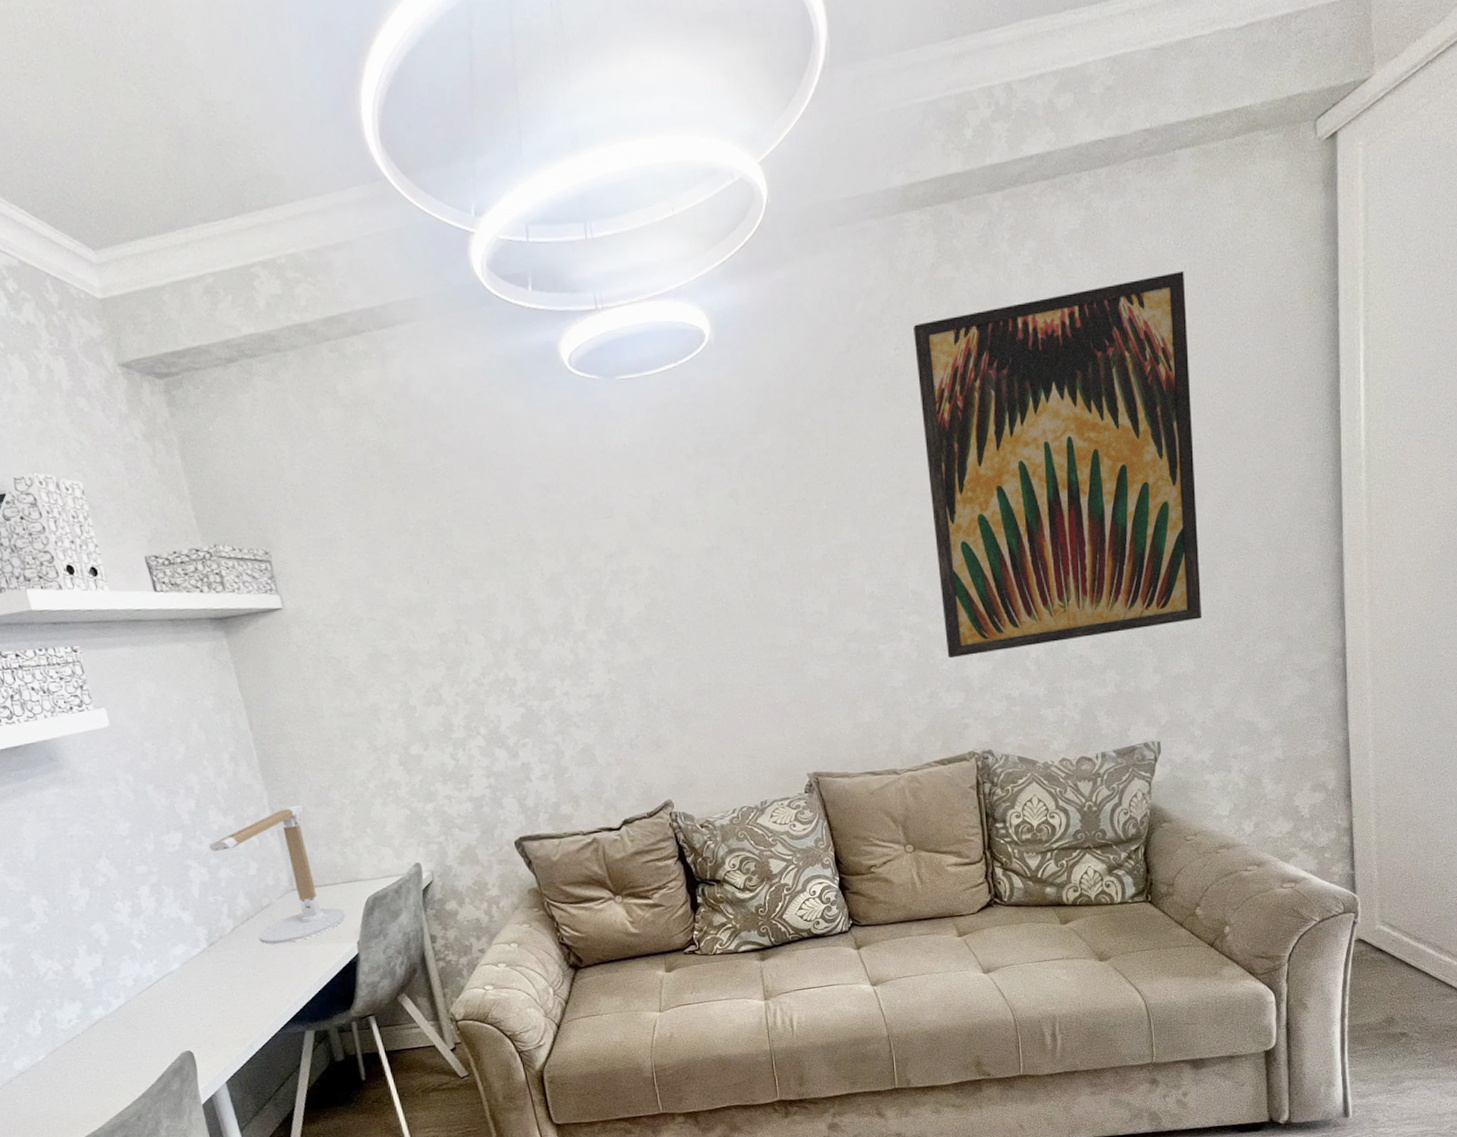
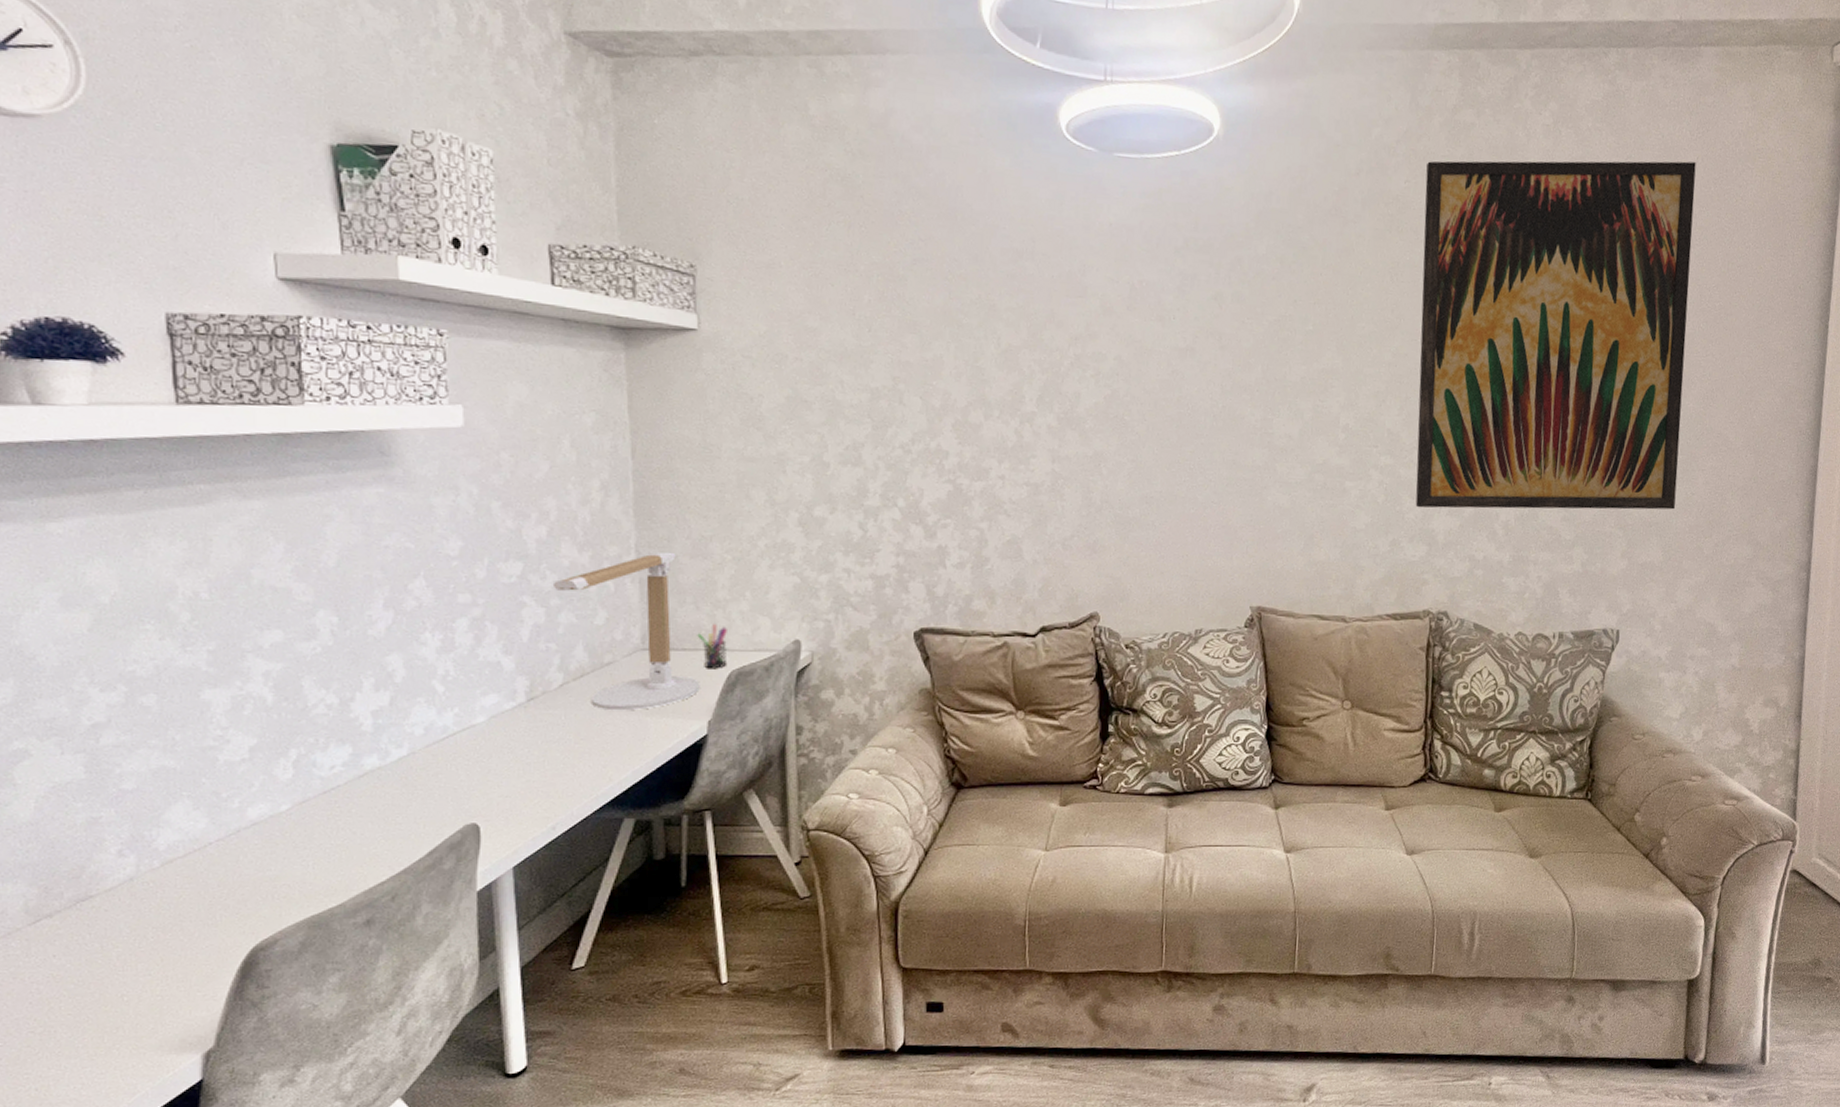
pen holder: none [334,860,364,899] -> present [697,624,728,669]

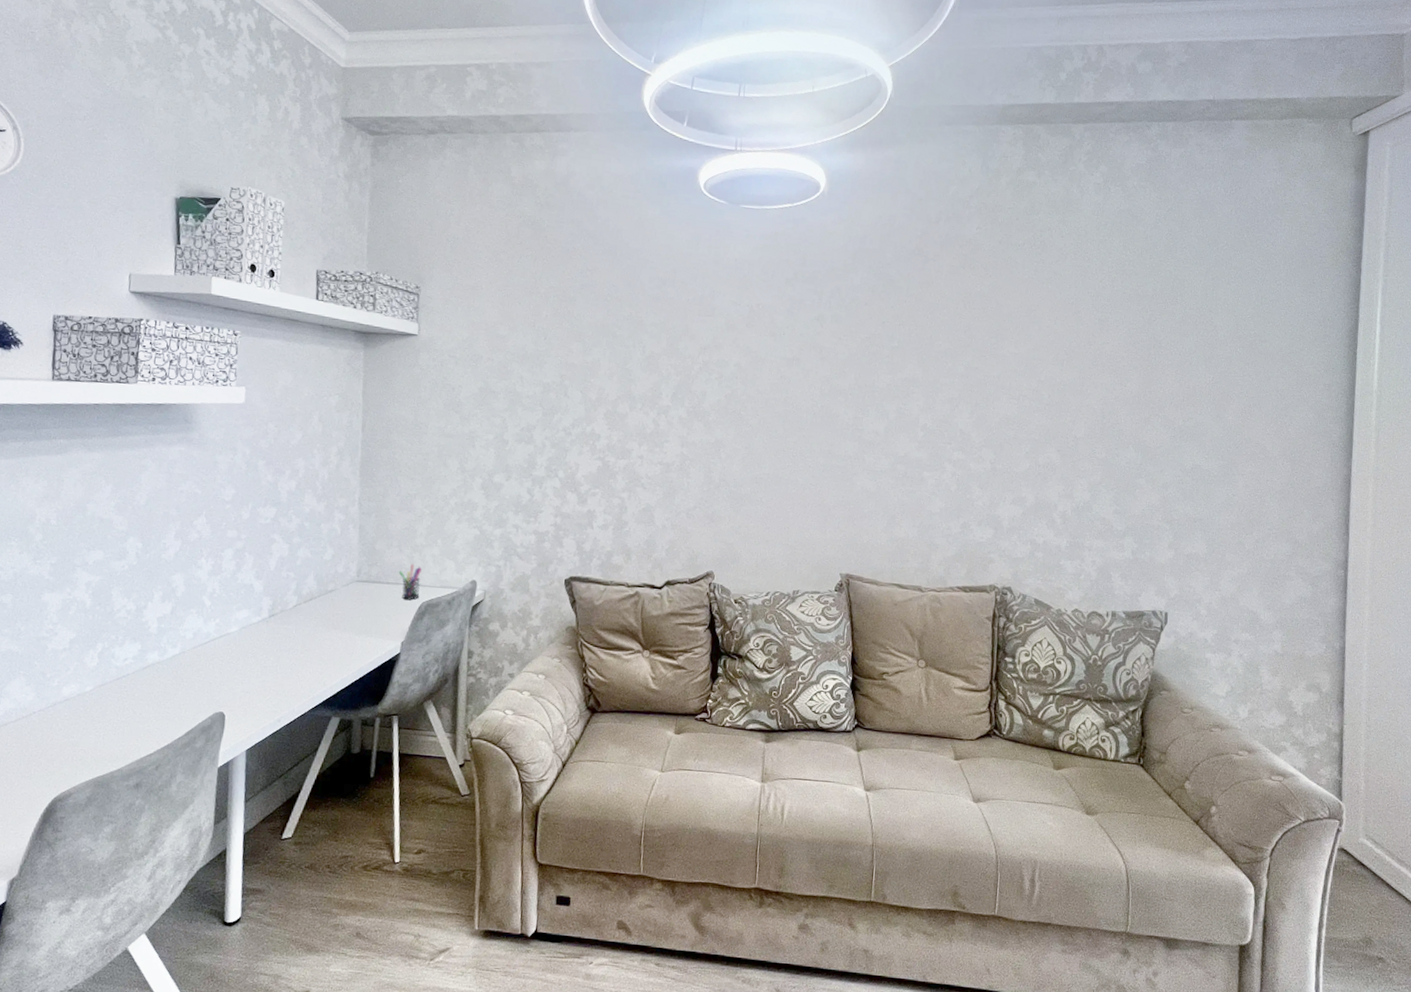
desk lamp: present [554,551,700,711] -> none [296,504,398,630]
wall art: present [1415,161,1696,510] -> none [983,212,1230,508]

